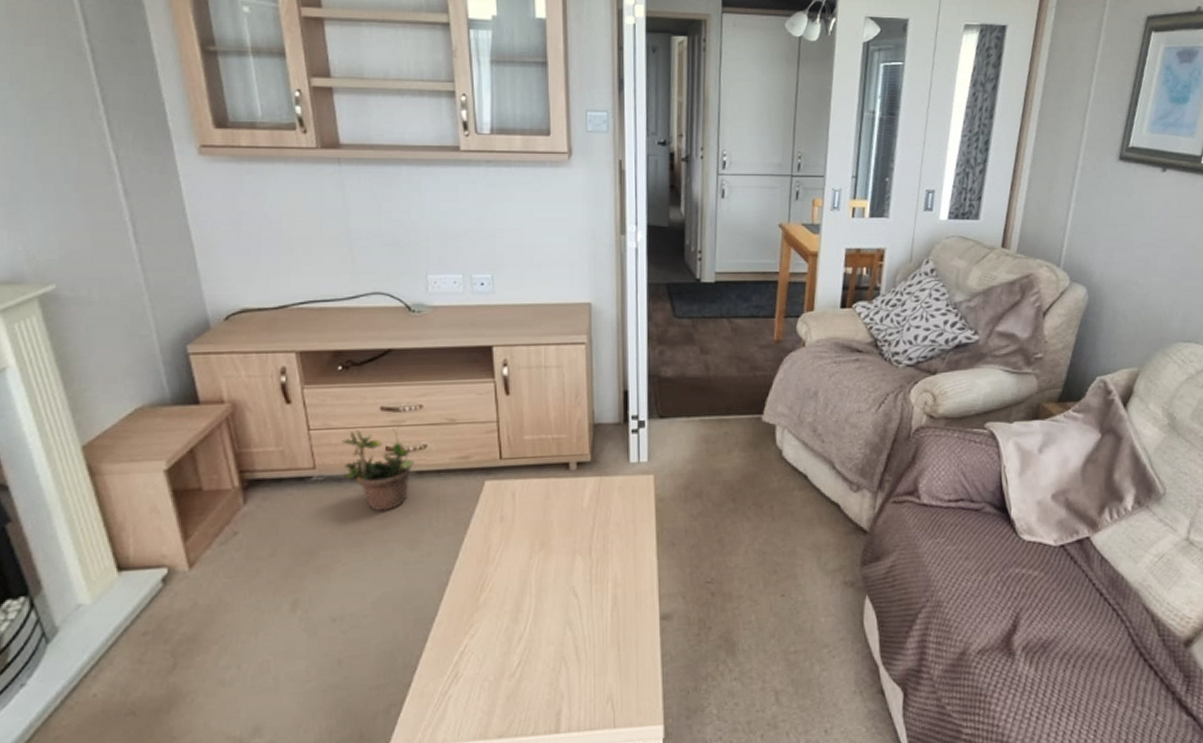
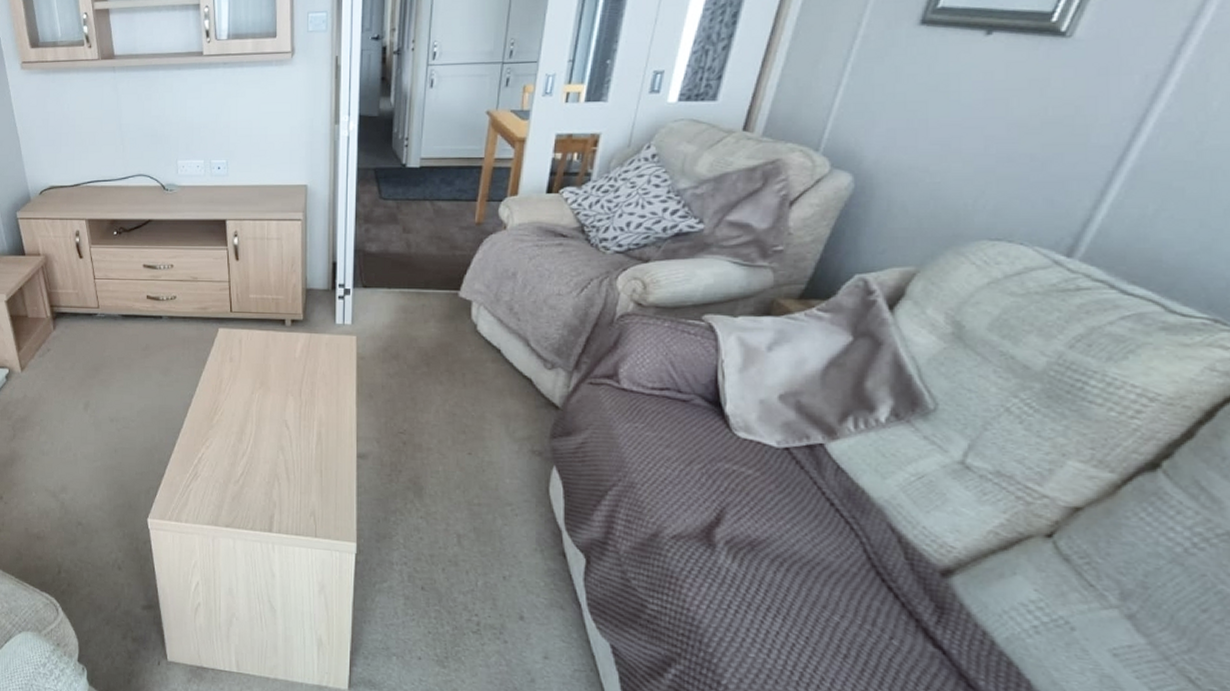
potted plant: present [342,425,414,512] -> none [116,279,167,345]

